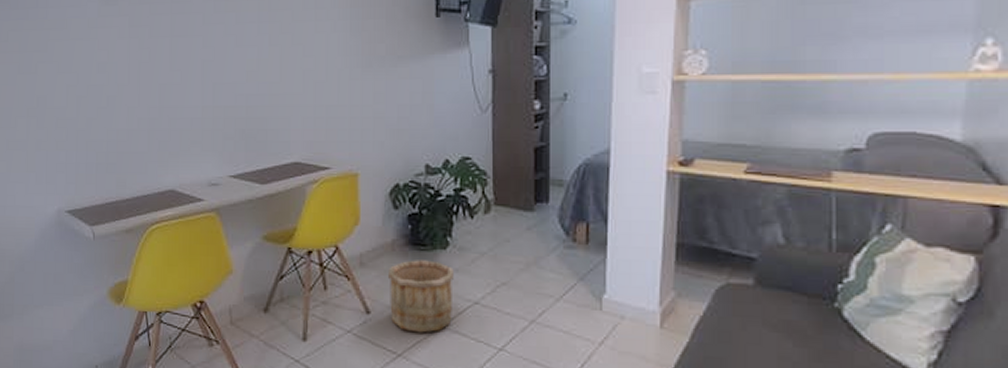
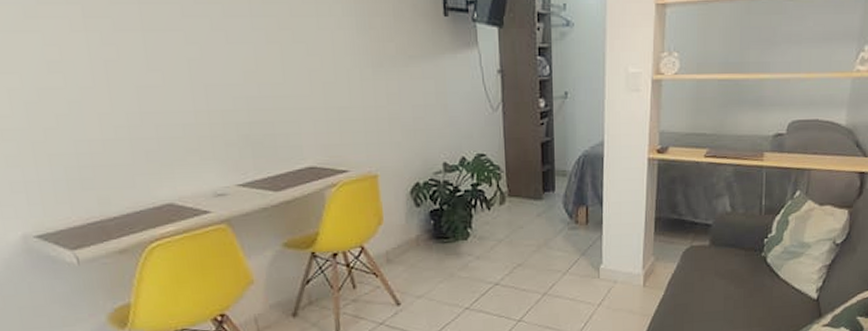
wooden bucket: present [388,260,454,333] -> none [415,251,476,316]

